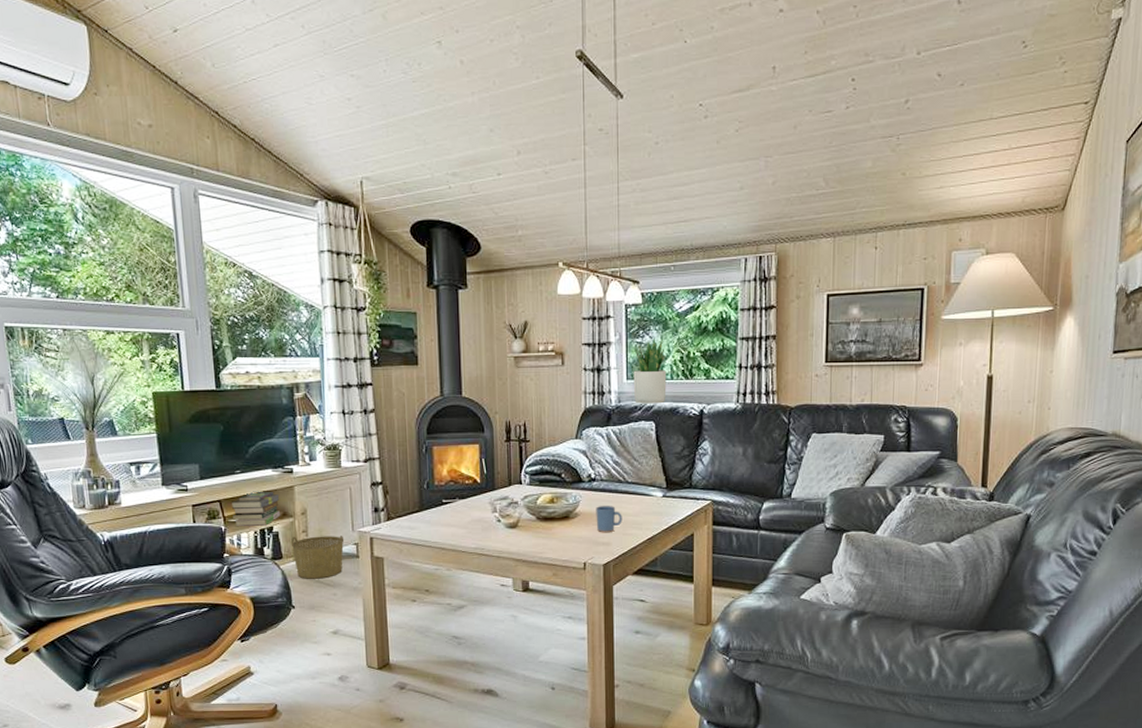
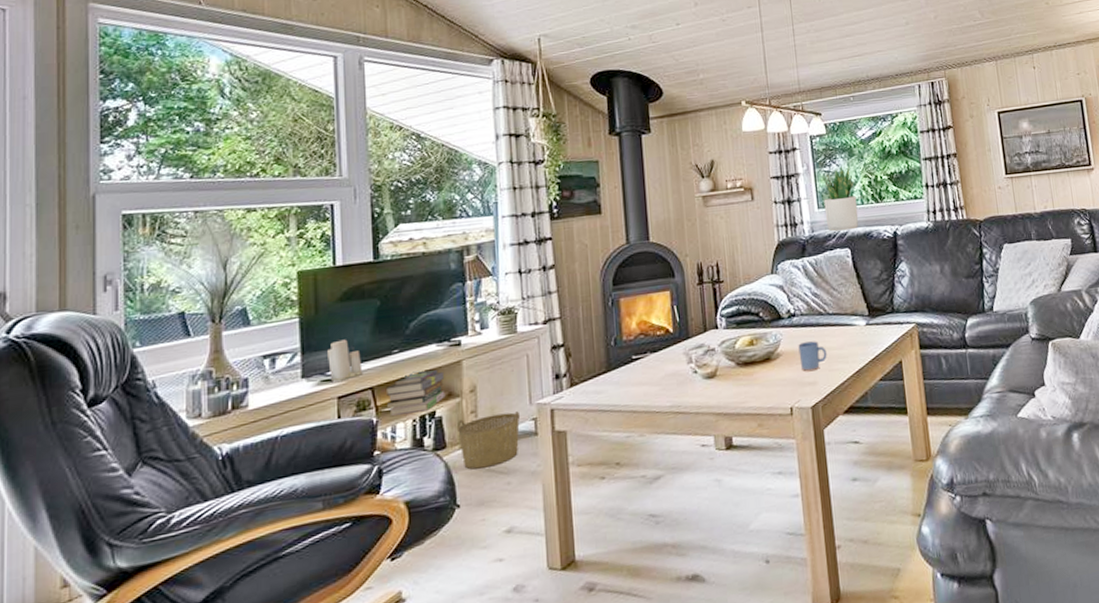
candle: none [182,455,212,492] -> present [327,338,363,382]

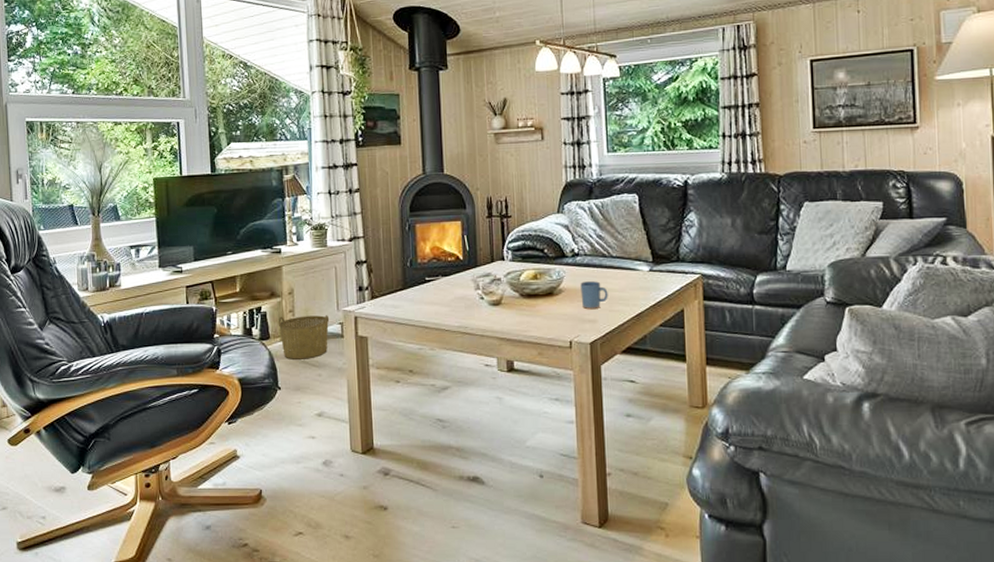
candle: present [327,338,363,382] -> none [178,237,205,273]
books: present [387,370,446,416] -> none [223,272,269,307]
planter: present [822,165,859,232] -> none [613,109,649,177]

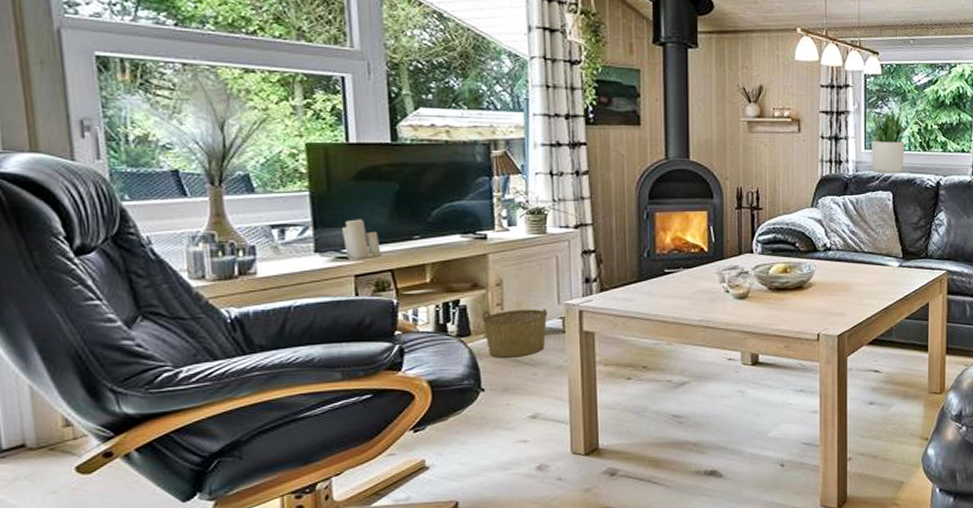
candle: none [178,237,205,273] -> present [342,217,381,260]
mug: present [580,281,608,309] -> none [831,276,858,302]
planter: none [613,109,649,177] -> present [871,108,905,174]

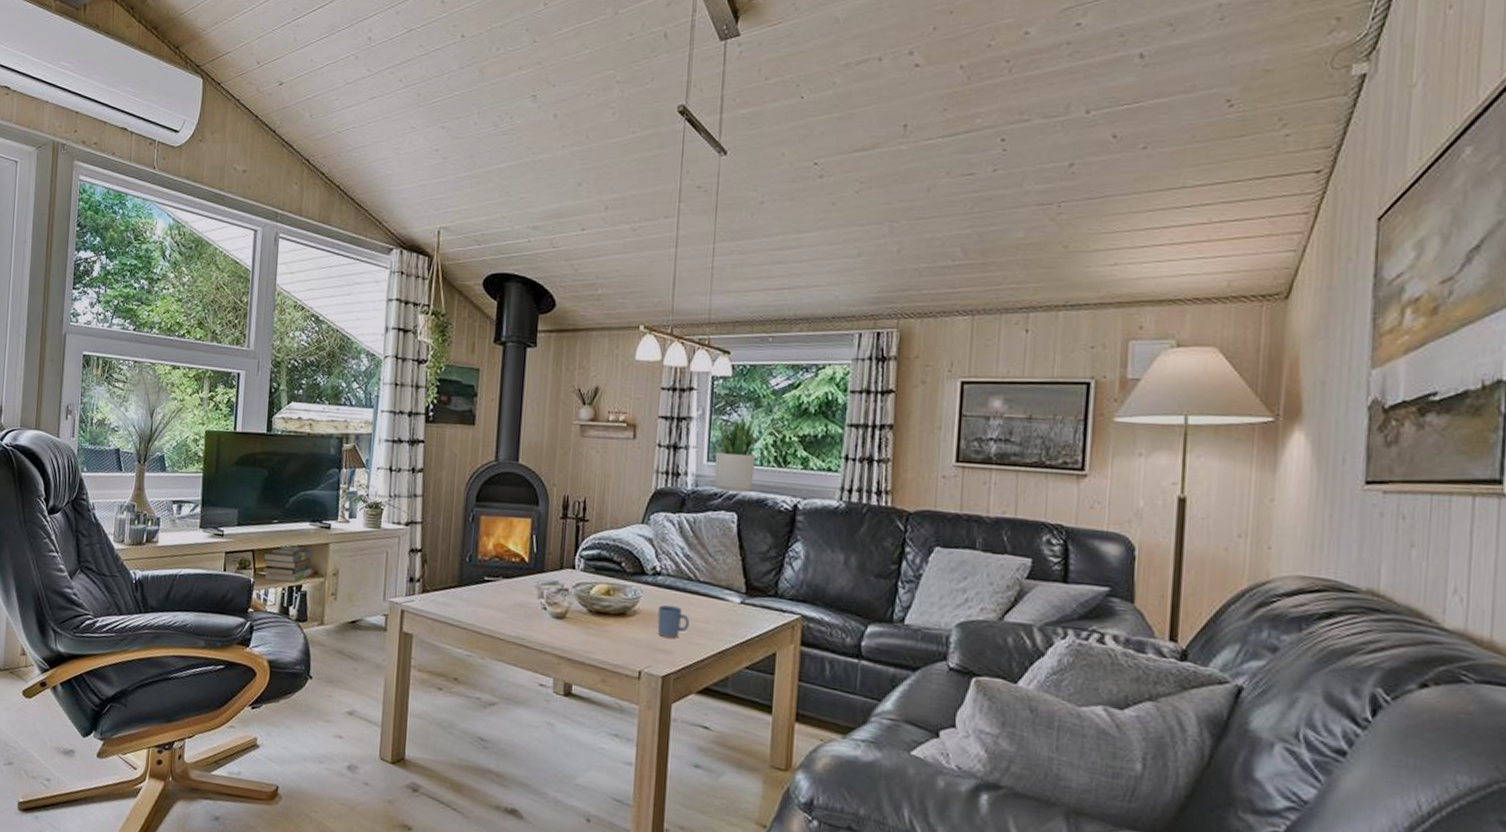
candle: present [342,217,381,260] -> none [221,499,248,538]
books: none [407,260,470,299] -> present [263,545,314,583]
basket: present [483,309,548,358] -> none [318,598,374,650]
mug: none [831,276,858,302] -> present [657,605,690,638]

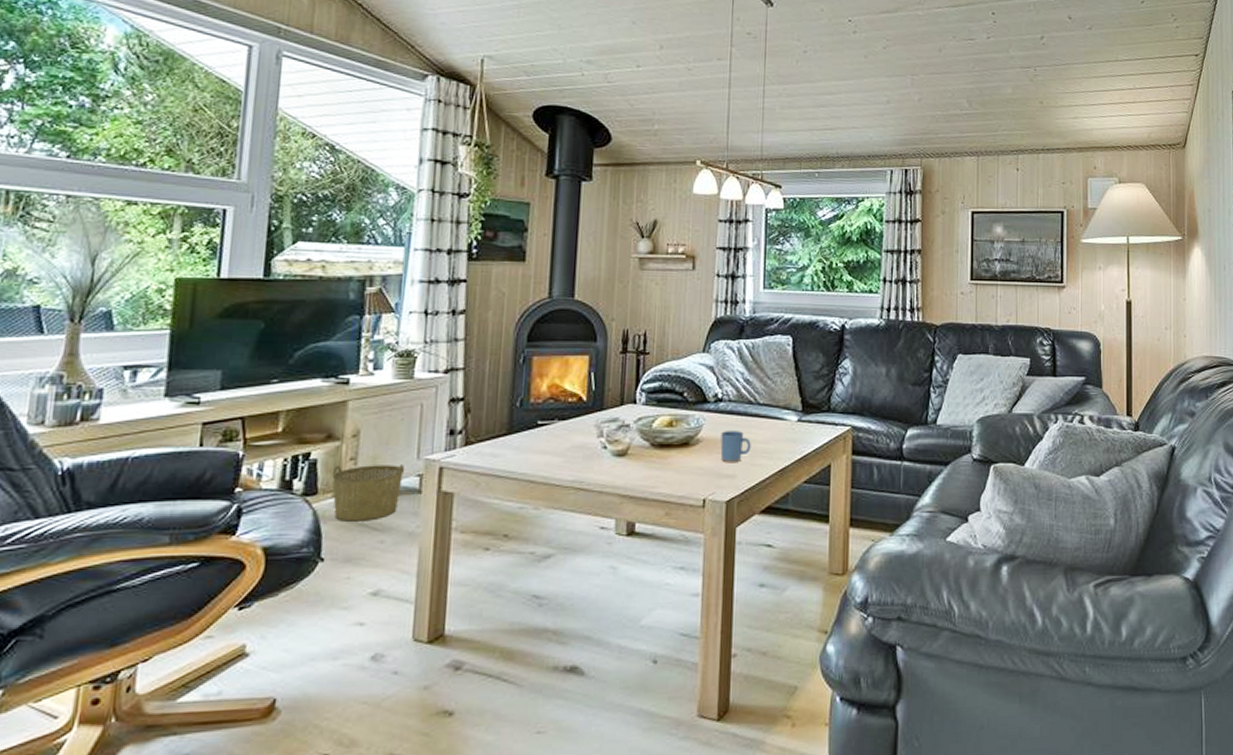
books: present [263,545,314,583] -> none [257,407,327,451]
basket: none [318,598,374,650] -> present [332,465,405,522]
planter: present [714,416,757,493] -> none [770,245,808,317]

